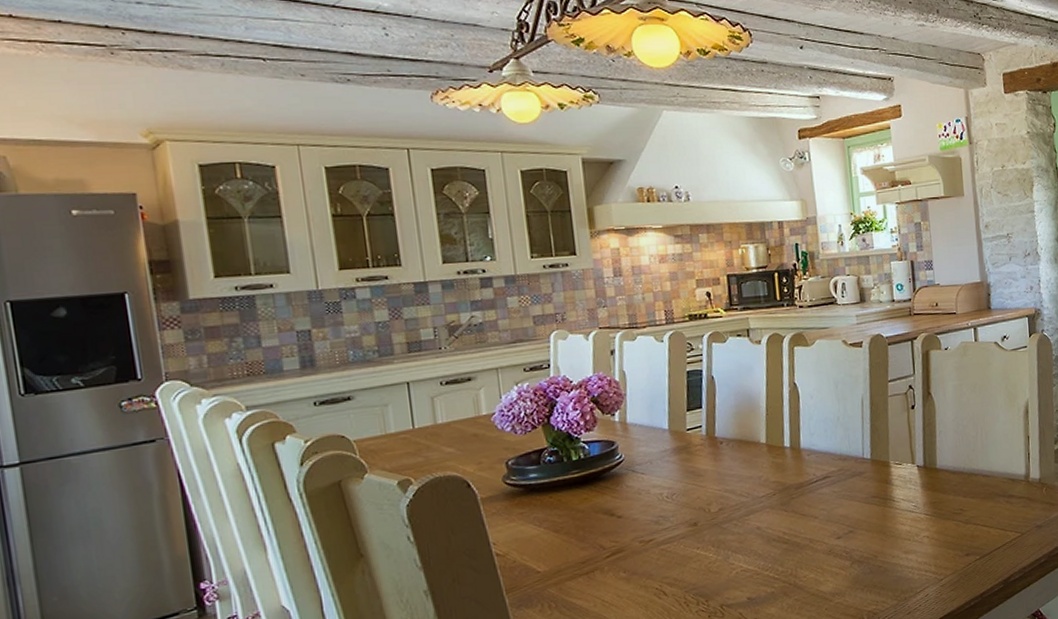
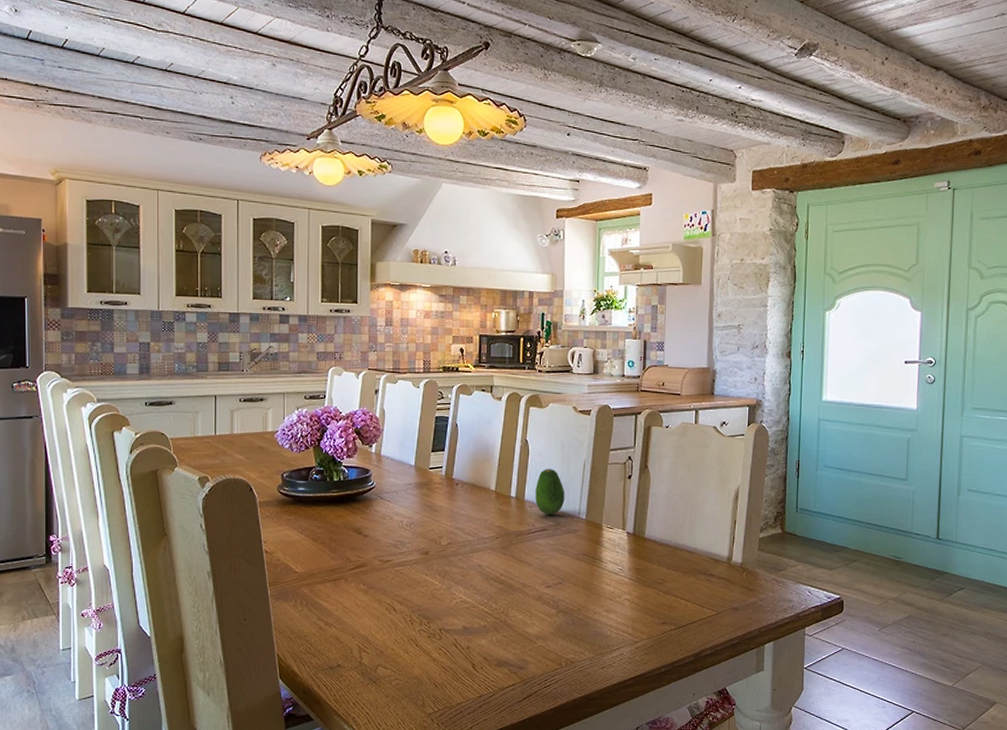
fruit: none [811,410,846,461] -> present [535,469,565,515]

